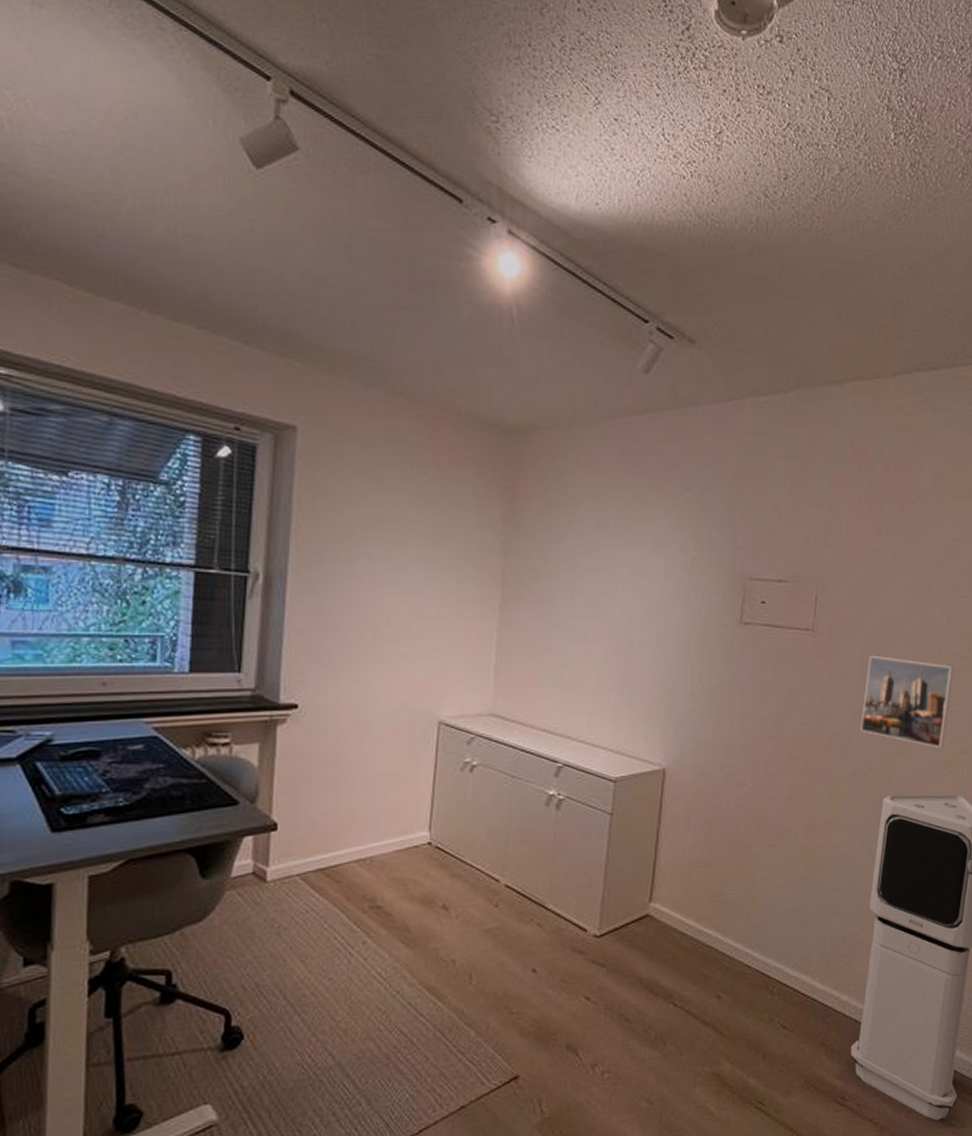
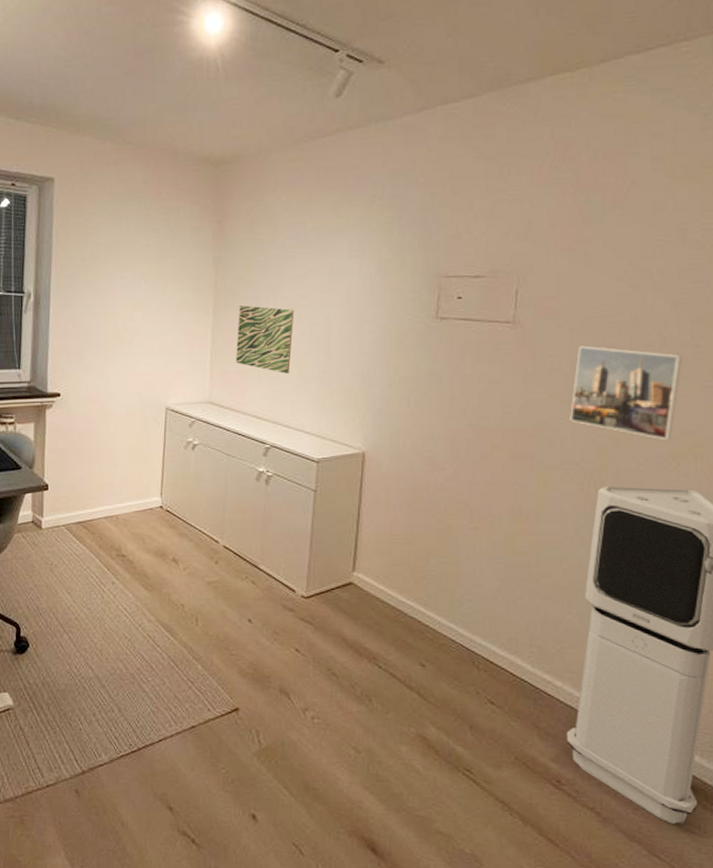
wall art: none [524,601,594,682] -> present [235,305,295,375]

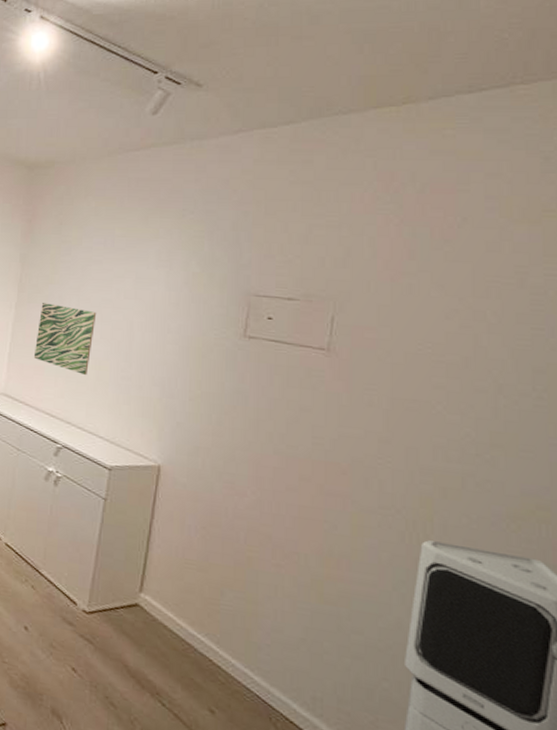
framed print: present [570,345,682,441] -> none [390,382,522,499]

